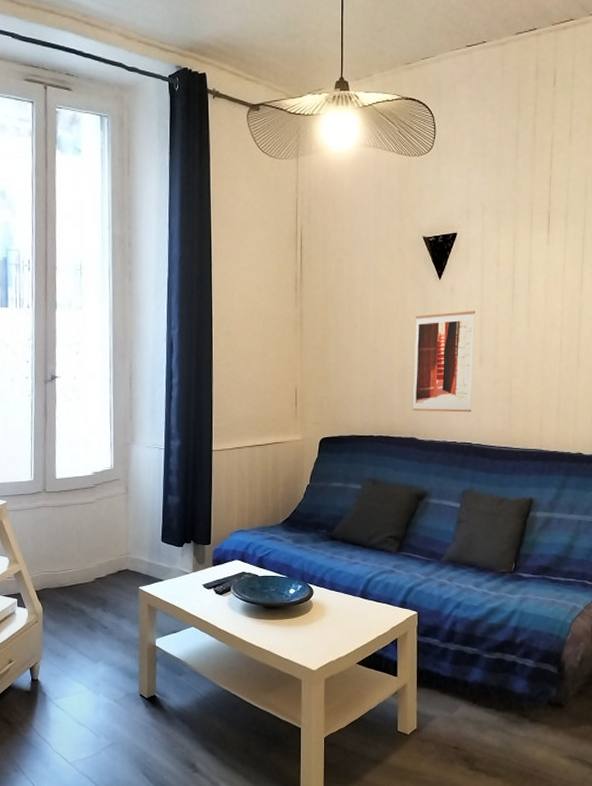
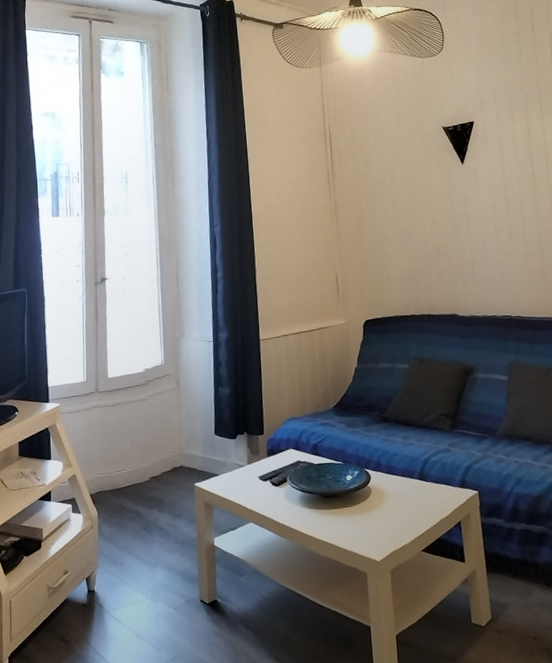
wall art: present [412,311,476,413] -> none [443,190,508,289]

